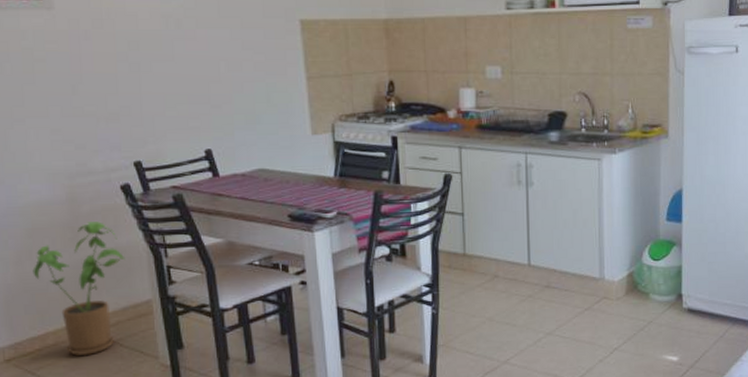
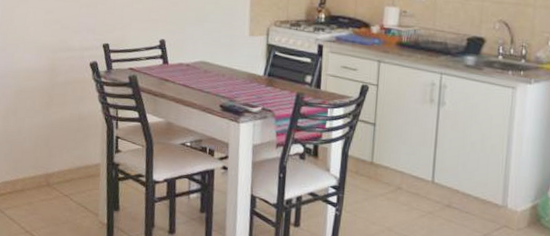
house plant: present [32,221,126,356] -> none [14,90,85,204]

